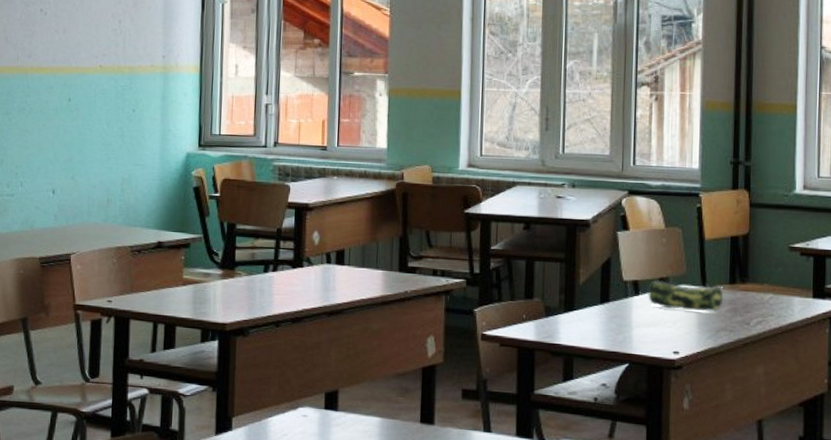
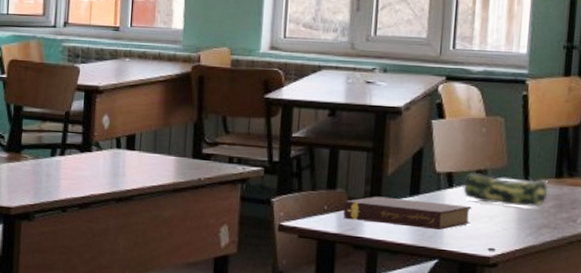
book: none [540,304,657,336] -> present [343,196,472,231]

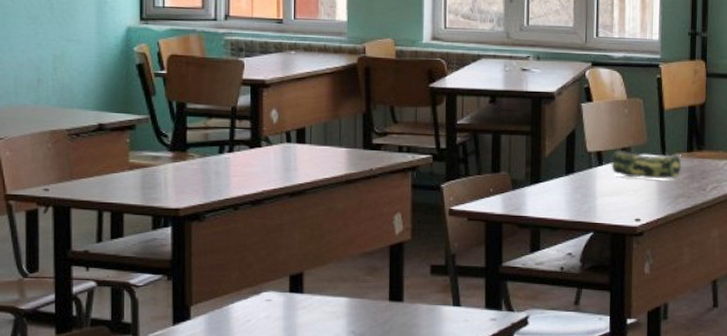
book: present [343,196,472,231] -> none [507,177,620,206]

